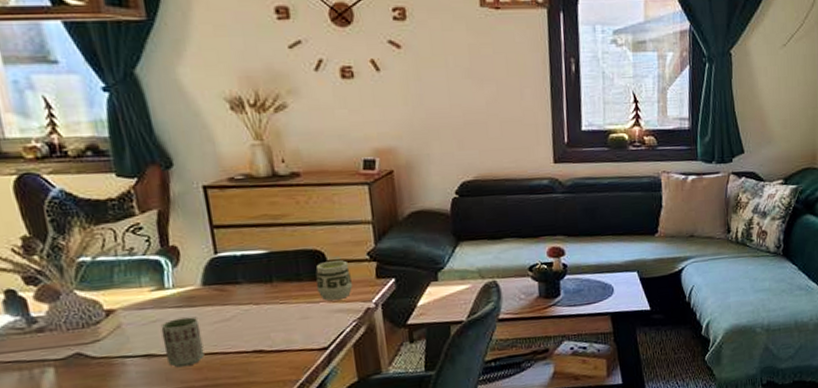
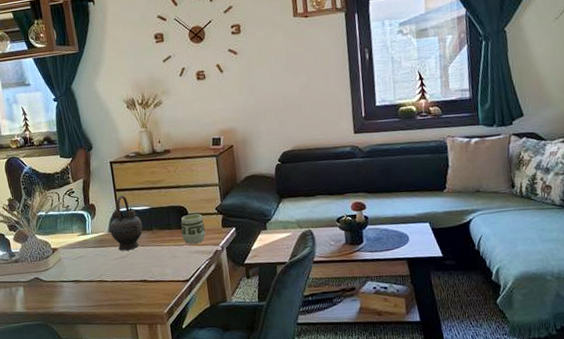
cup: present [160,317,205,368] -> none [84,254,110,291]
teapot: none [203,233,259,312] -> present [109,194,144,251]

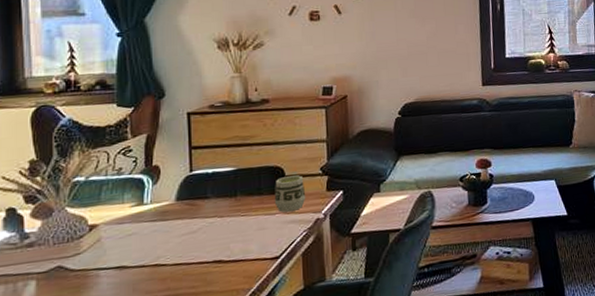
teapot: present [109,194,144,251] -> none [178,153,226,225]

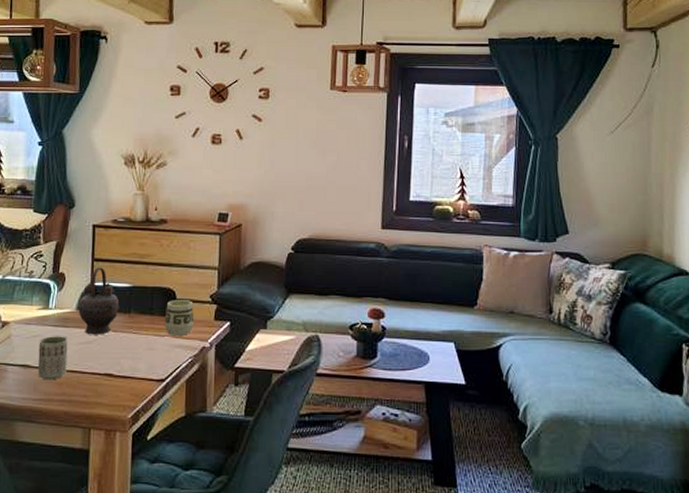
cup: none [135,230,170,279] -> present [37,336,68,380]
teapot: none [178,153,226,225] -> present [78,266,121,335]

